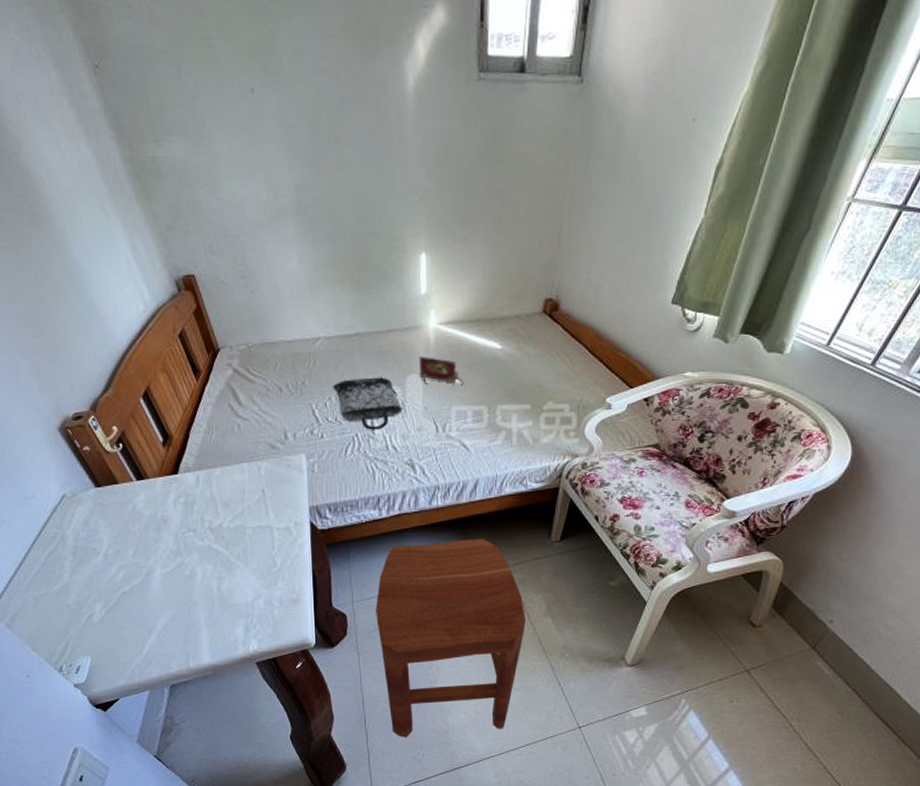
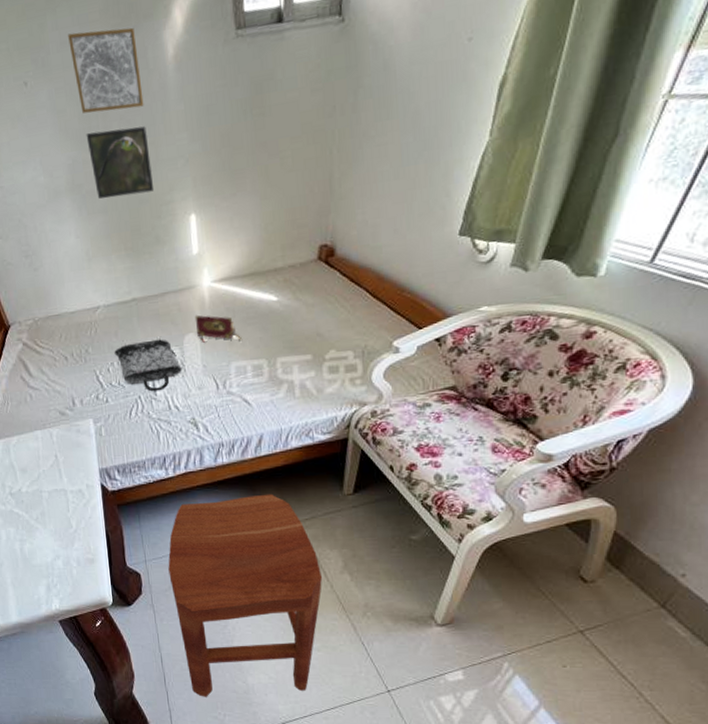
wall art: none [303,45,380,135] -> present [68,27,144,114]
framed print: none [316,154,386,226] -> present [86,126,155,199]

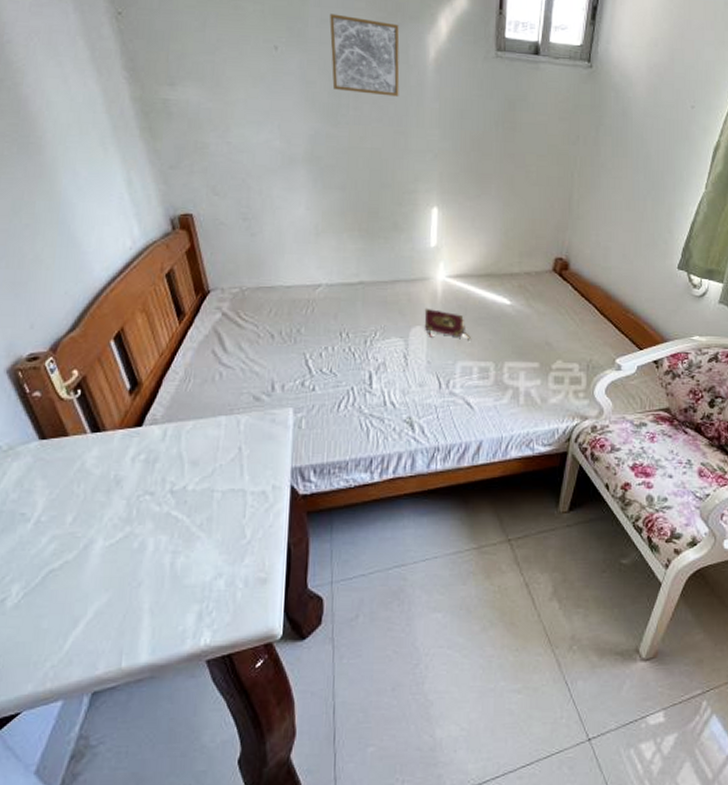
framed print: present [86,126,155,199] -> none [334,110,399,178]
tote bag: present [114,339,182,390] -> none [330,328,404,383]
stool: present [168,493,322,697] -> none [358,507,529,759]

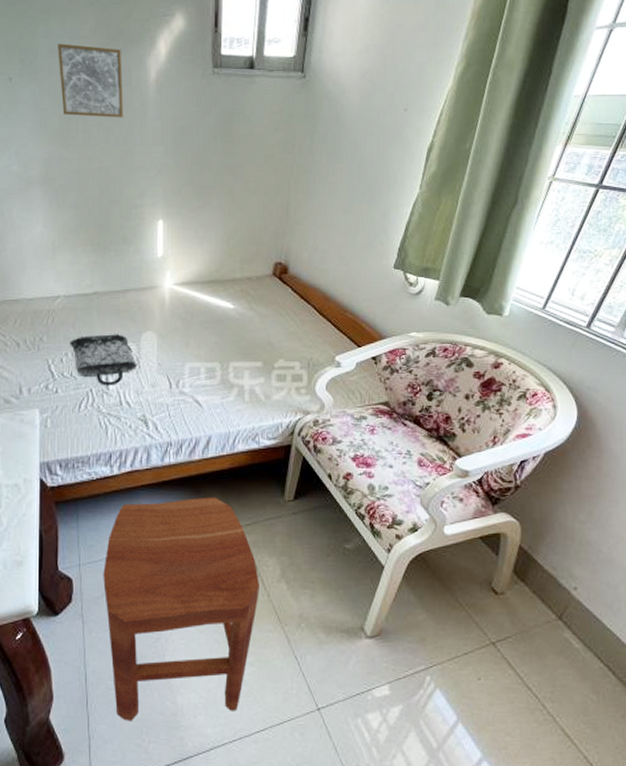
tote bag: none [330,328,404,383] -> present [70,334,137,384]
stool: none [358,507,529,759] -> present [103,497,259,721]
book: present [424,308,472,340] -> none [154,314,199,342]

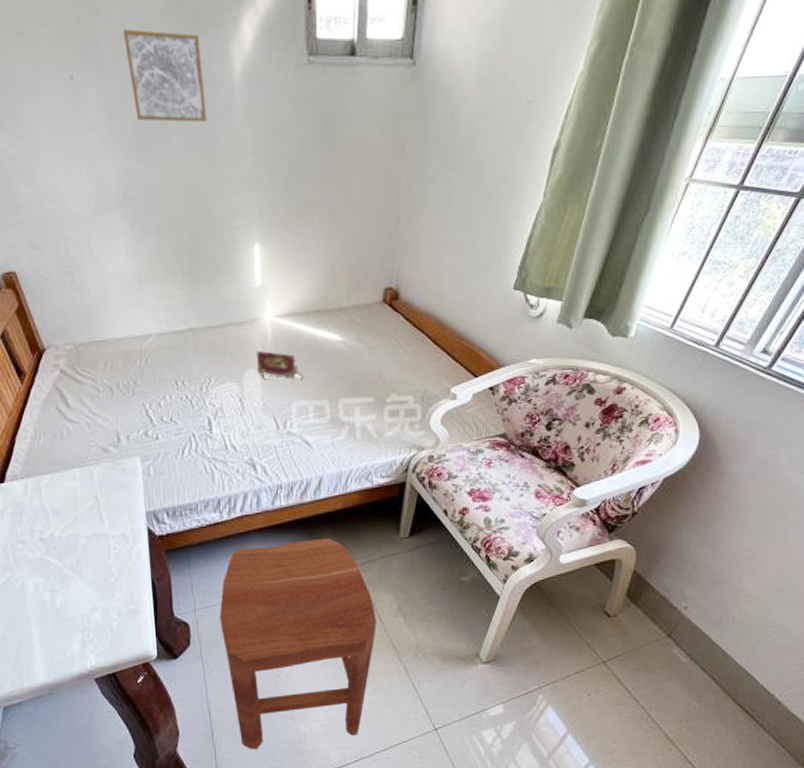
tote bag: present [70,334,137,384] -> none [166,373,241,428]
book: none [154,314,199,342] -> present [255,350,305,380]

